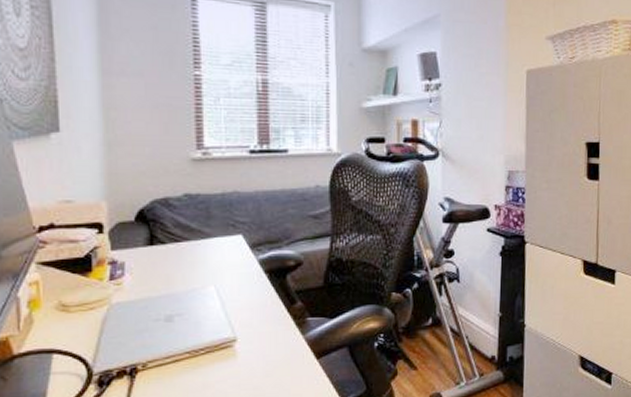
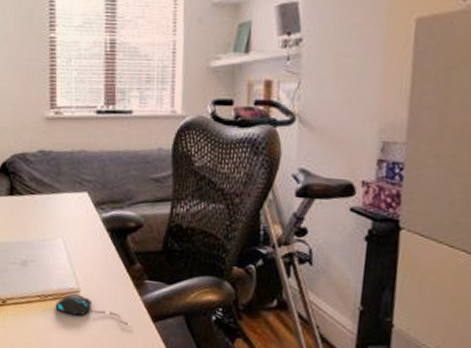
mouse: none [208,343,290,367] -> present [55,293,128,325]

